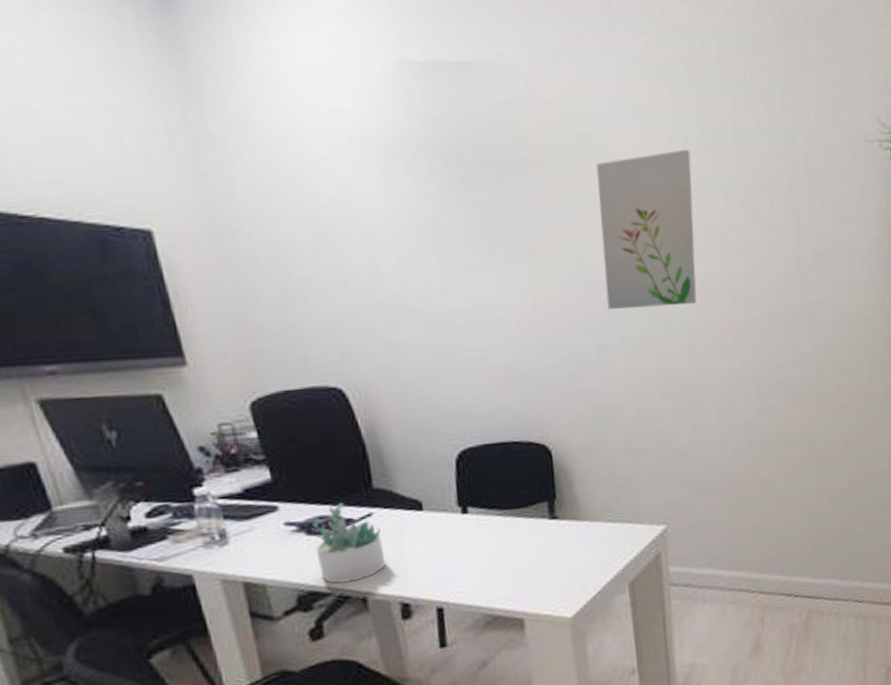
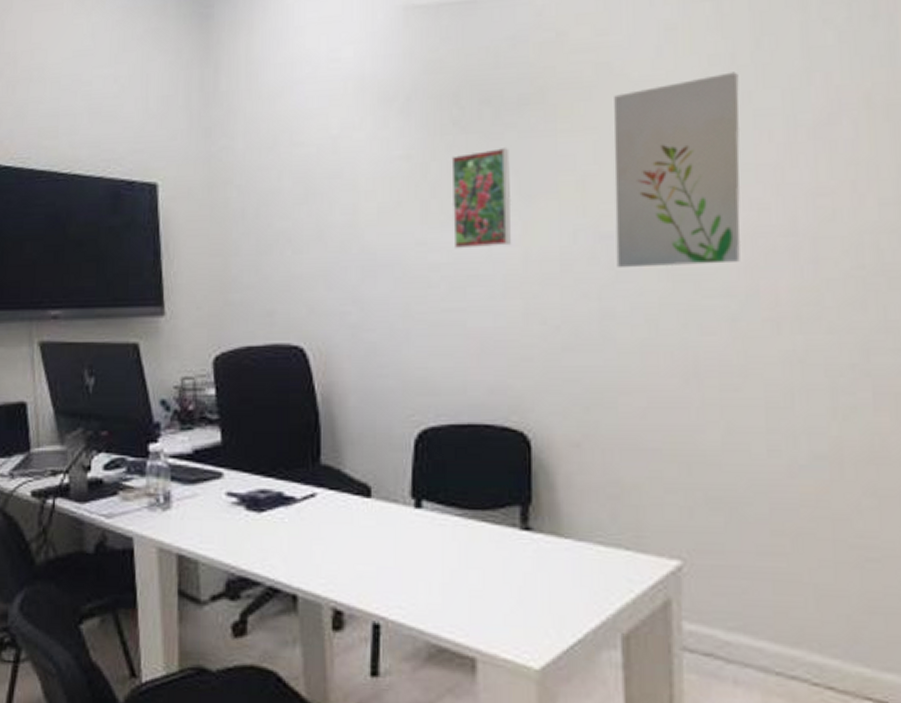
succulent plant: present [311,503,386,584] -> none [251,477,323,573]
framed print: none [461,206,521,296] -> present [451,148,512,249]

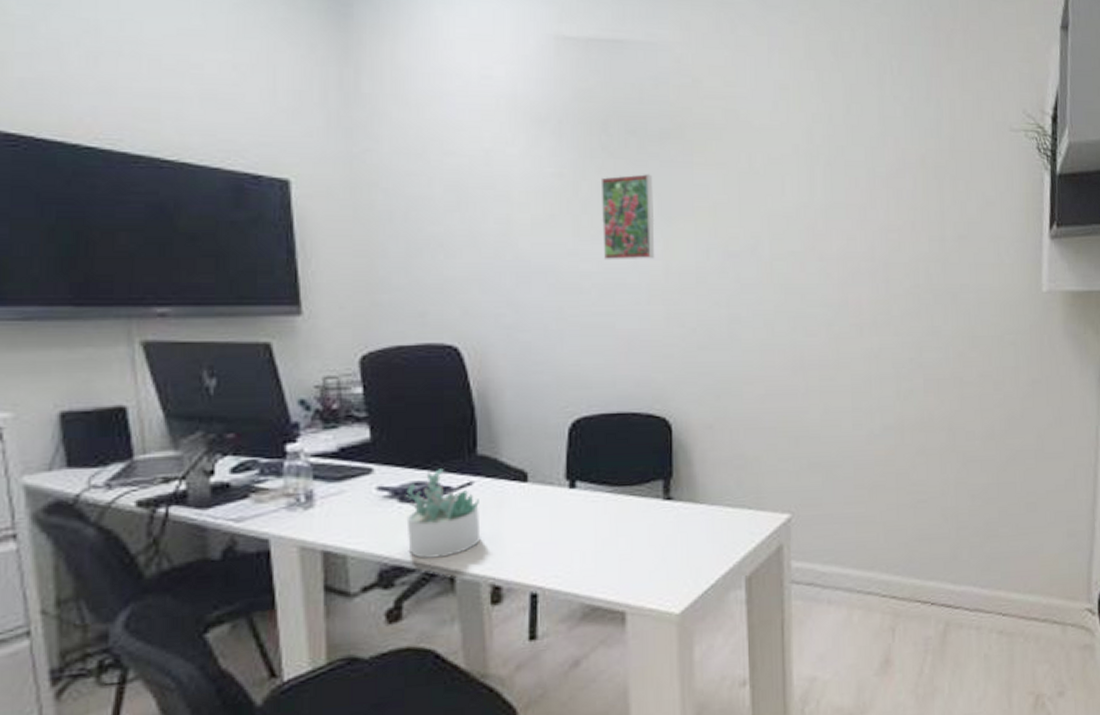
succulent plant: none [251,477,323,573] -> present [405,469,481,559]
wall art: present [614,72,740,269] -> none [740,129,835,282]

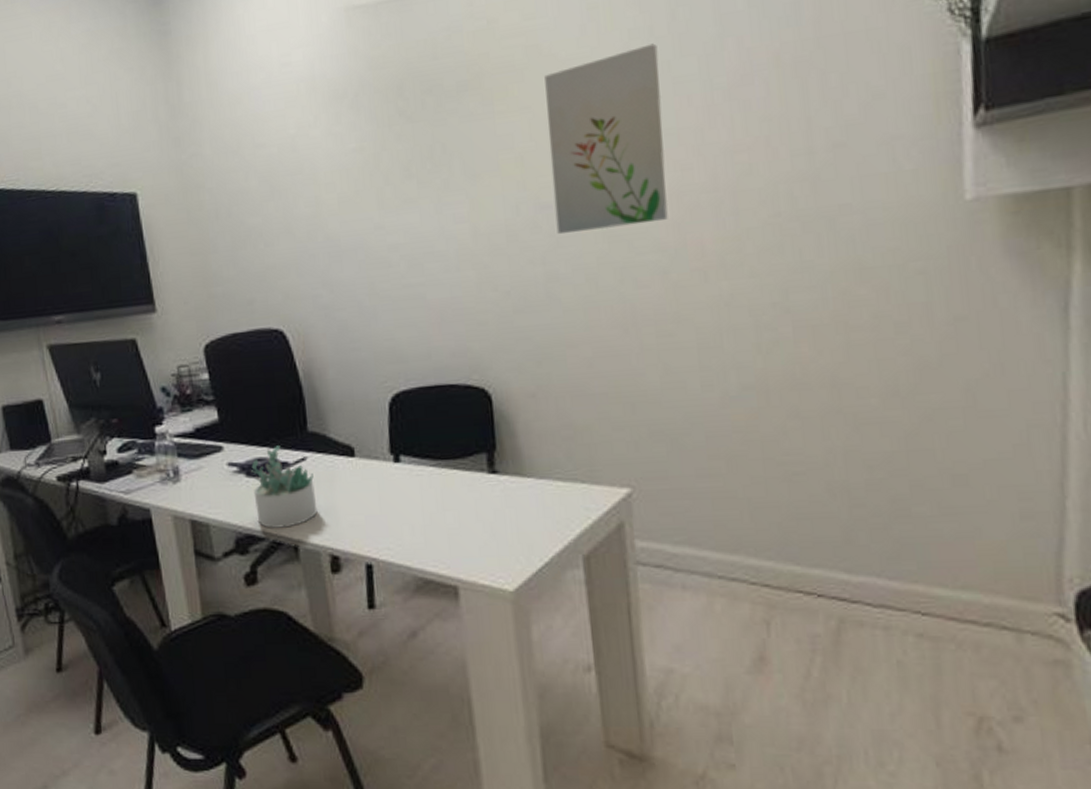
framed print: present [600,174,655,260] -> none [400,133,460,230]
wall art: none [740,129,835,282] -> present [544,43,668,235]

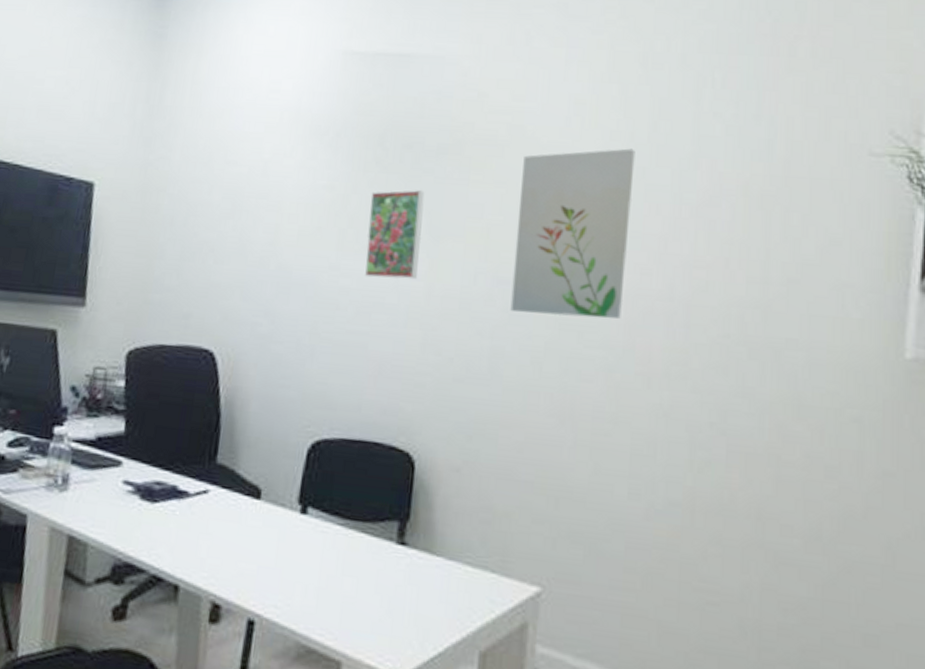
succulent plant: present [250,445,318,528] -> none [142,472,212,563]
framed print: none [400,133,460,230] -> present [365,190,425,280]

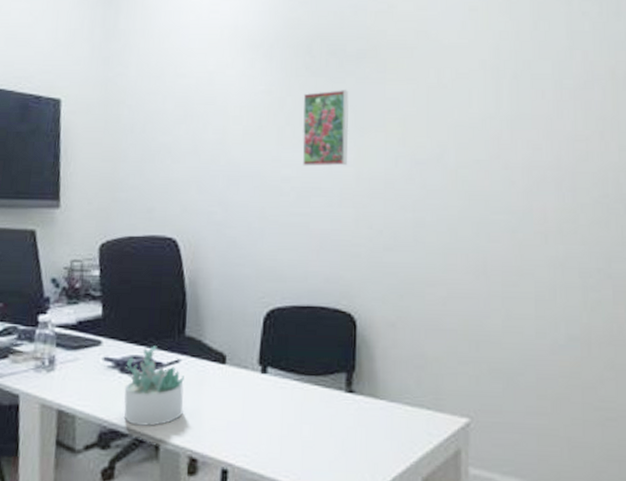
succulent plant: none [142,472,212,563] -> present [124,346,184,426]
wall art: present [510,148,636,319] -> none [427,45,522,188]

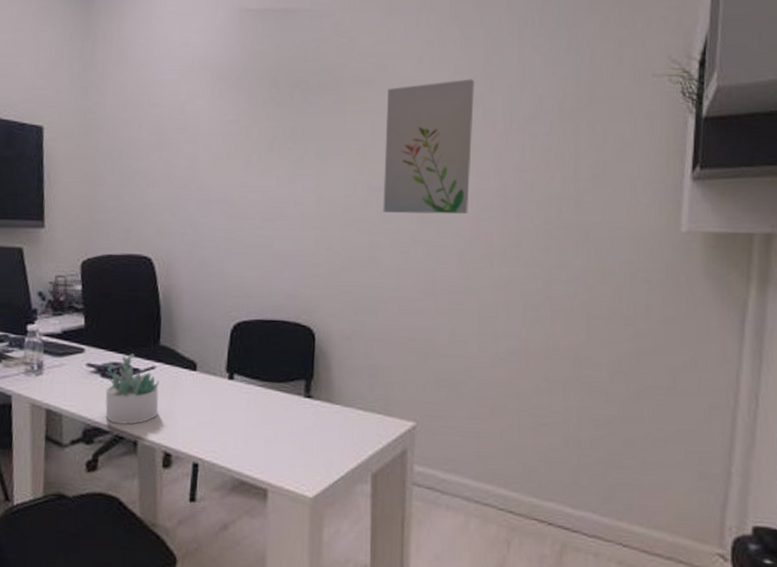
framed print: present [302,90,349,167] -> none [267,120,311,192]
wall art: none [427,45,522,188] -> present [383,79,475,214]

